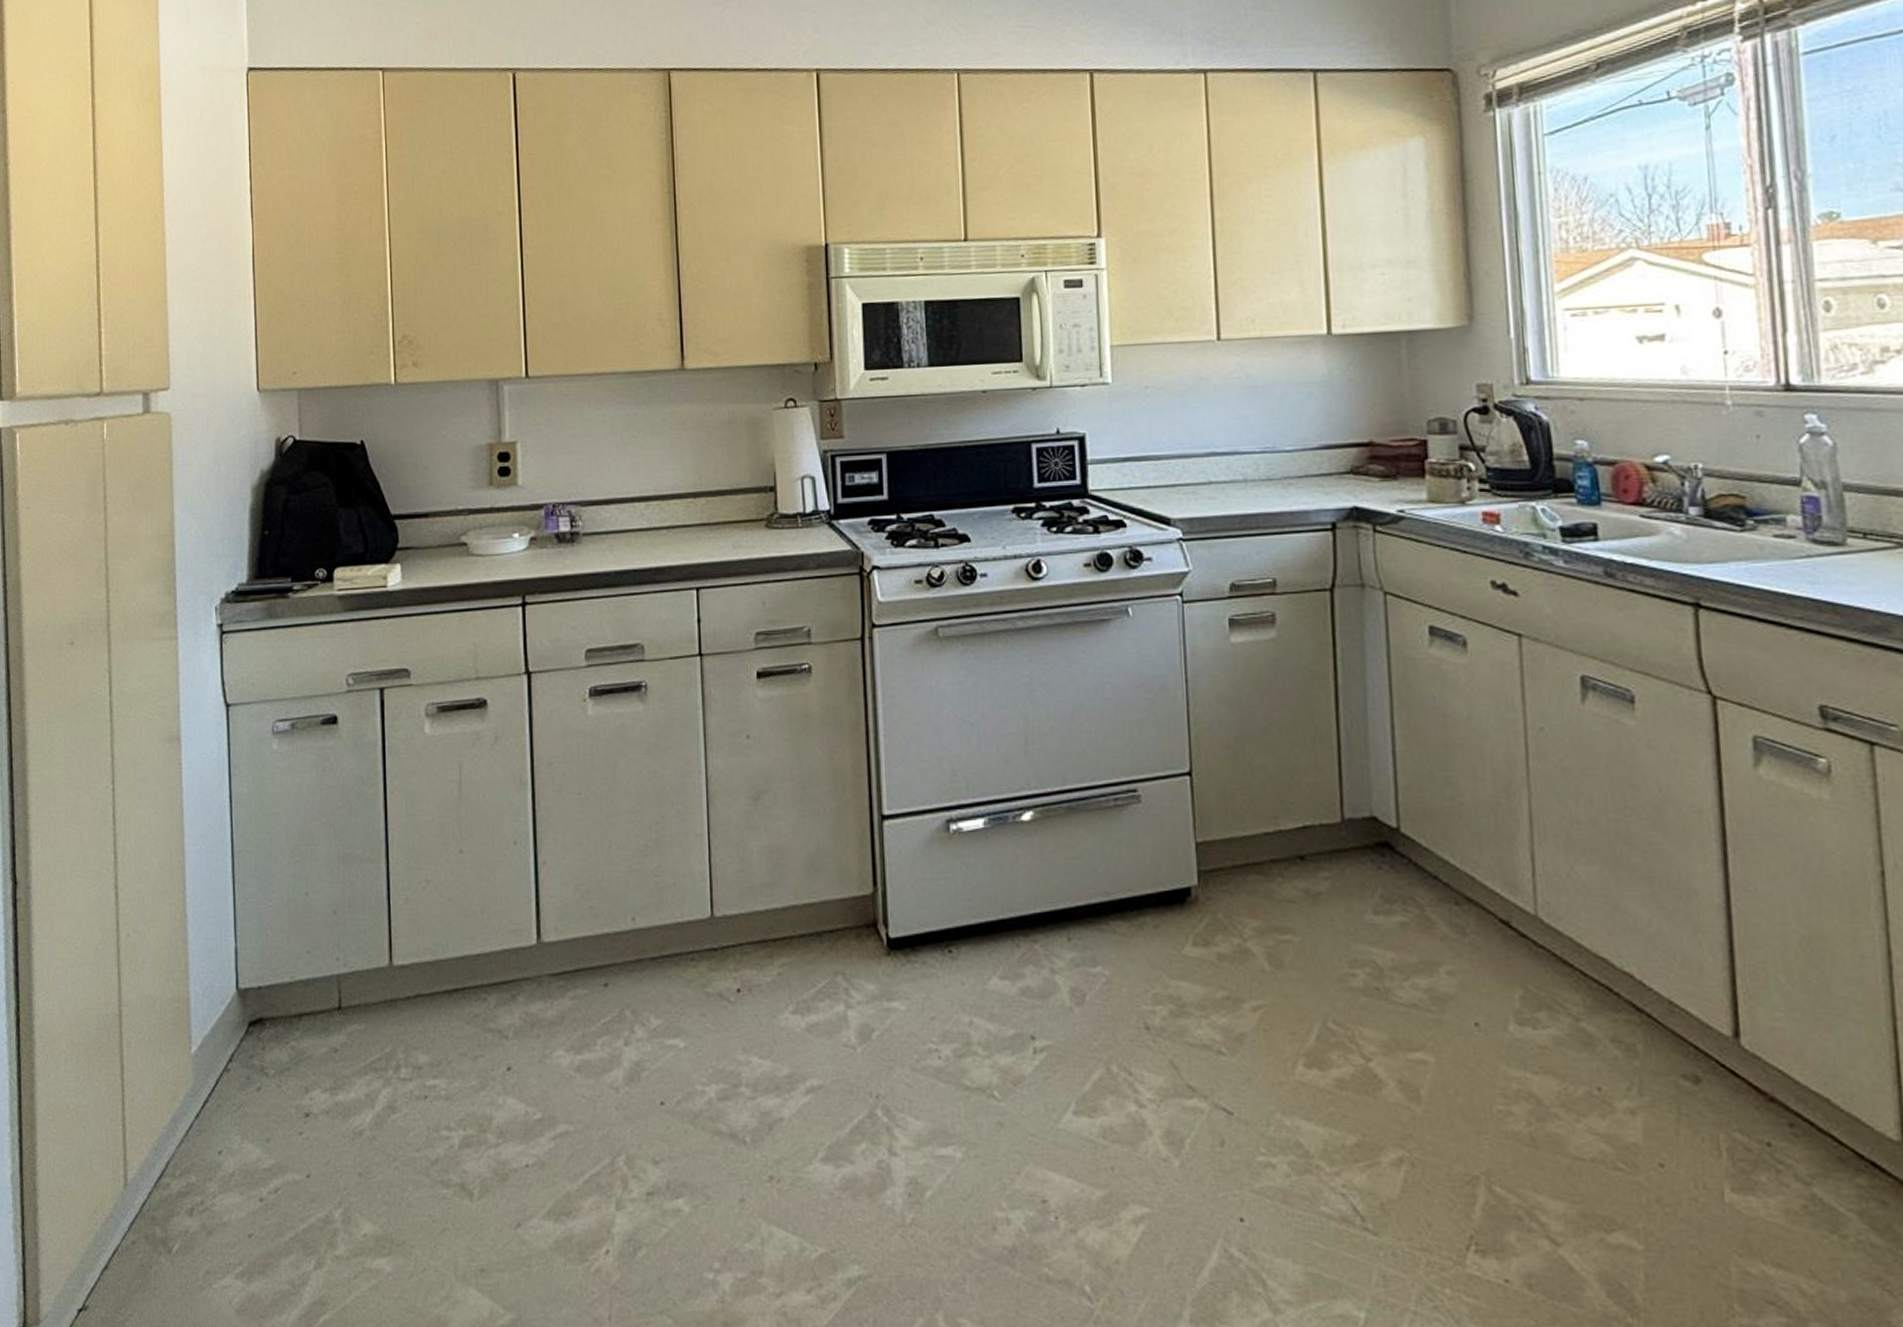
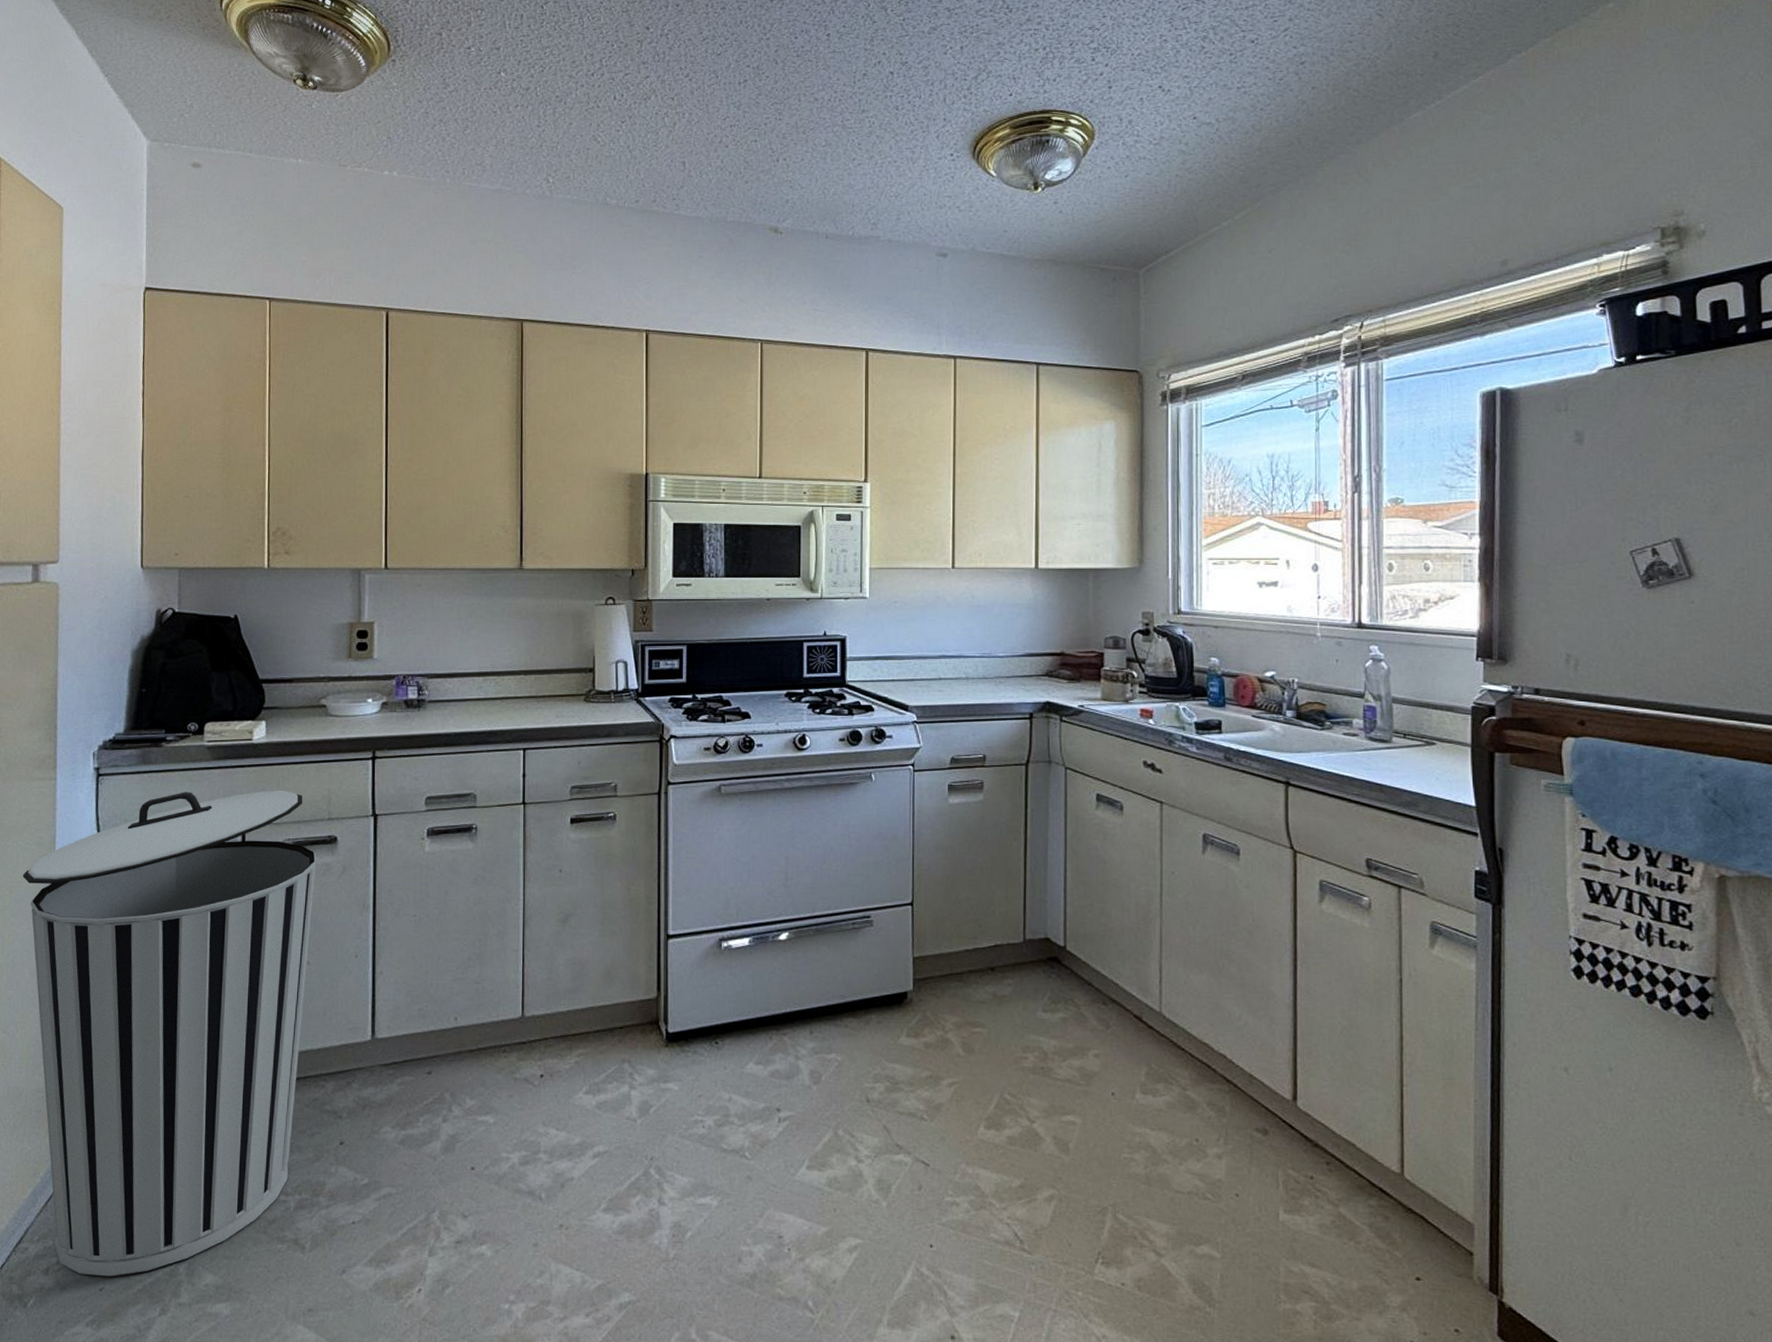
trash can: none [146,646,465,1221] -> present [22,790,317,1277]

